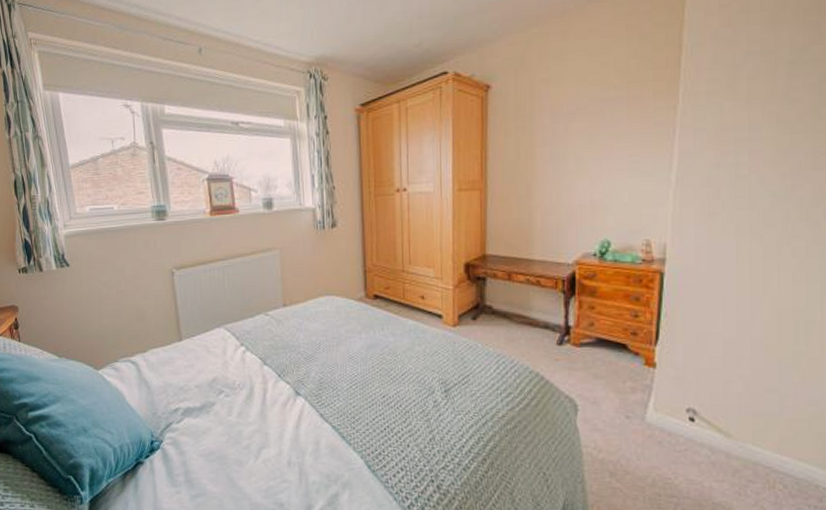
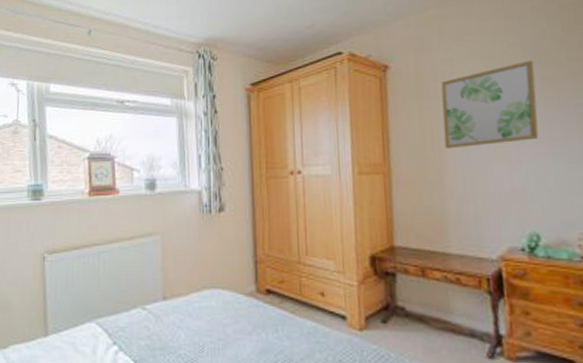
wall art: none [536,80,623,166] -> present [440,60,539,150]

